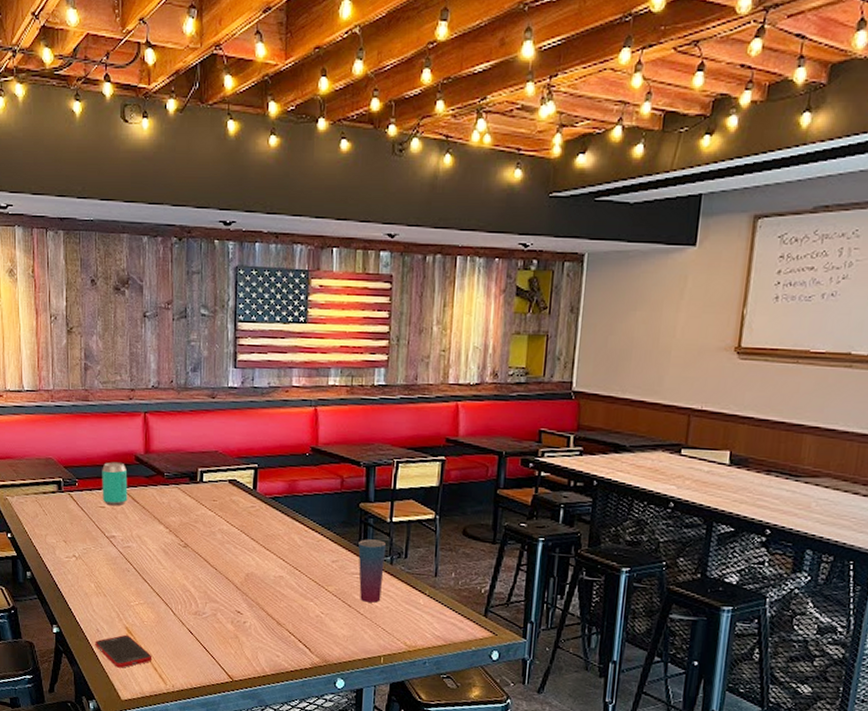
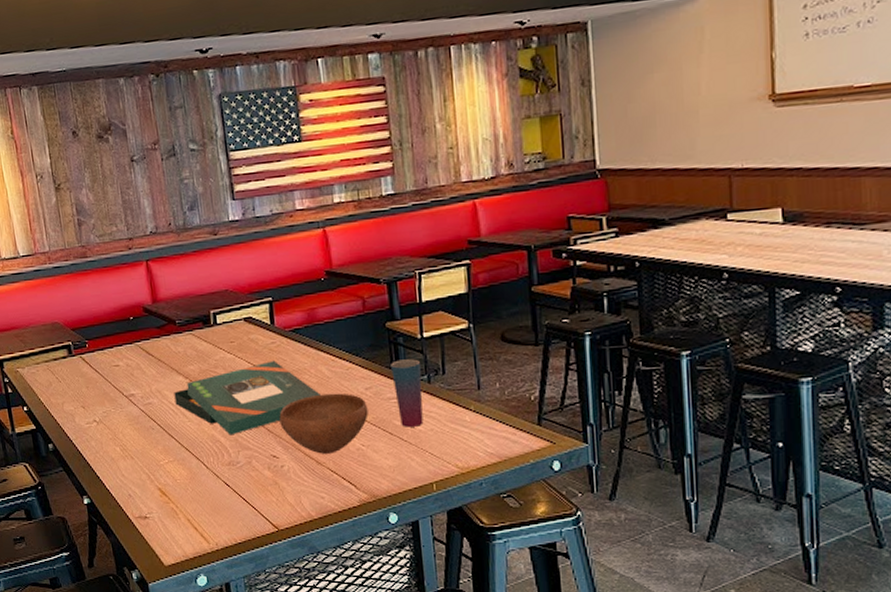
cell phone: present [95,634,153,668] -> none [129,496,191,532]
beverage can: present [102,462,128,506] -> none [110,316,142,363]
board game: none [153,523,290,587] -> present [174,360,320,436]
bowl: none [248,560,332,617] -> present [279,393,368,454]

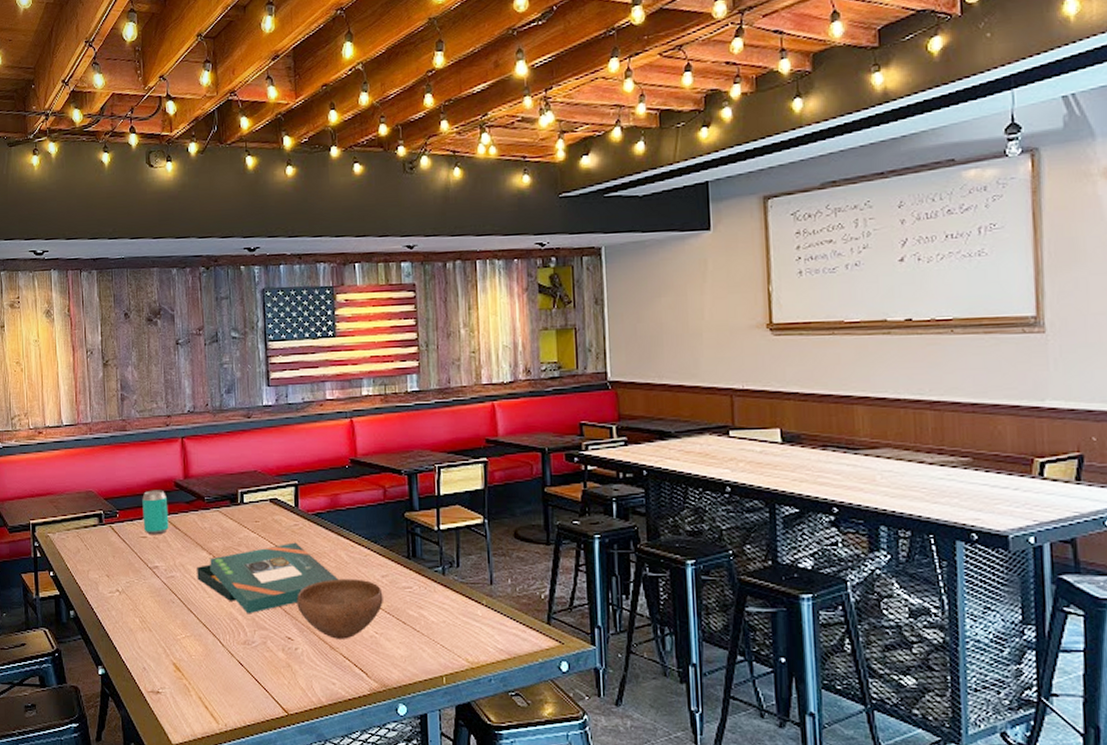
beverage can: none [110,316,142,363] -> present [142,490,169,535]
cup: present [391,359,424,427] -> none [407,550,437,618]

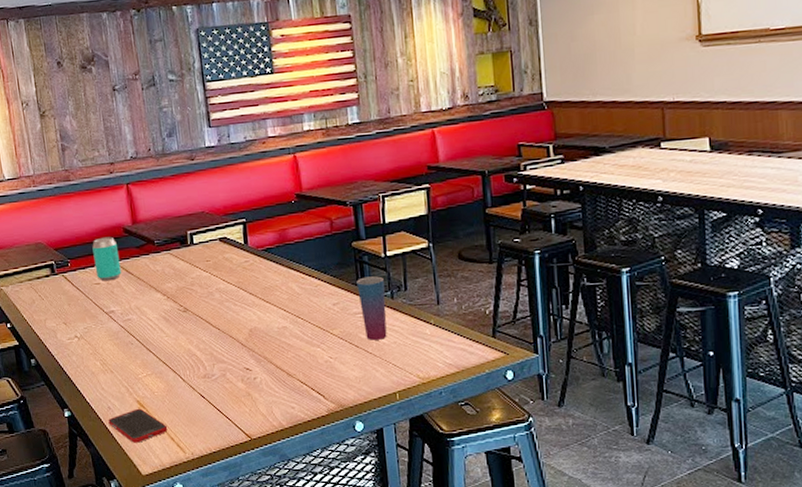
cell phone: none [142,671,203,709] -> present [108,408,168,443]
board game: present [197,542,338,614] -> none [152,278,291,350]
bowl: present [297,578,383,639] -> none [252,308,336,366]
cup: none [407,550,437,618] -> present [356,276,387,340]

